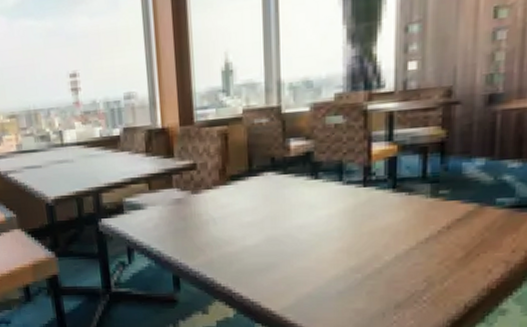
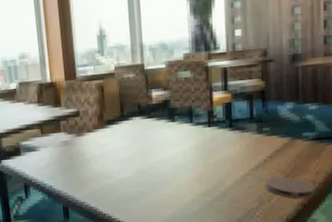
coaster: none [438,253,508,282] -> present [266,176,315,199]

